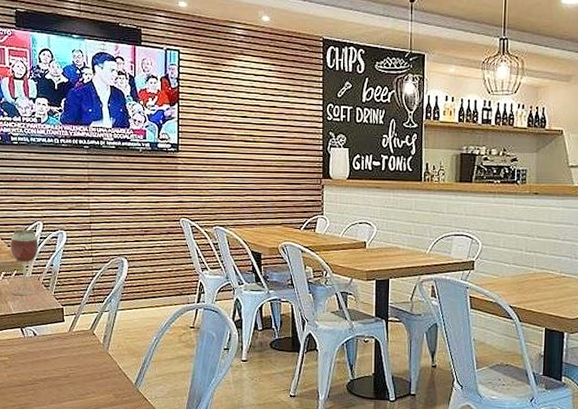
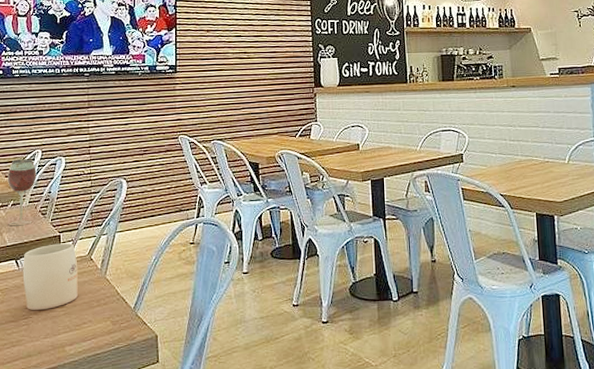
mug: none [28,316,81,378] -> present [22,243,78,311]

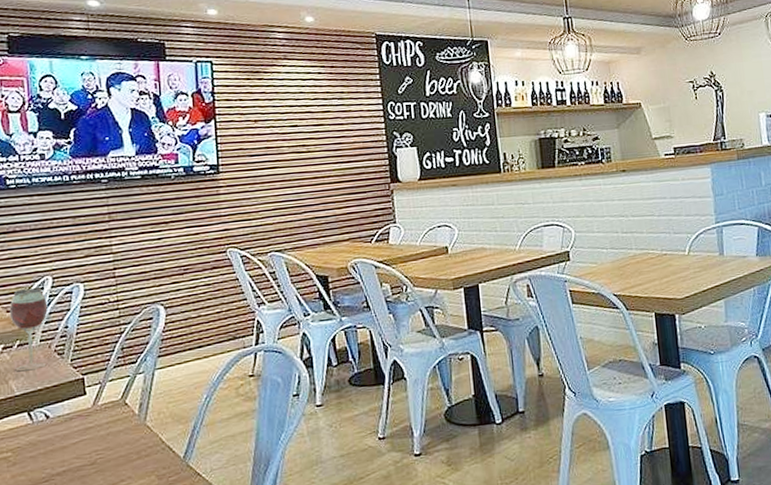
mug: present [22,243,78,311] -> none [37,386,112,471]

